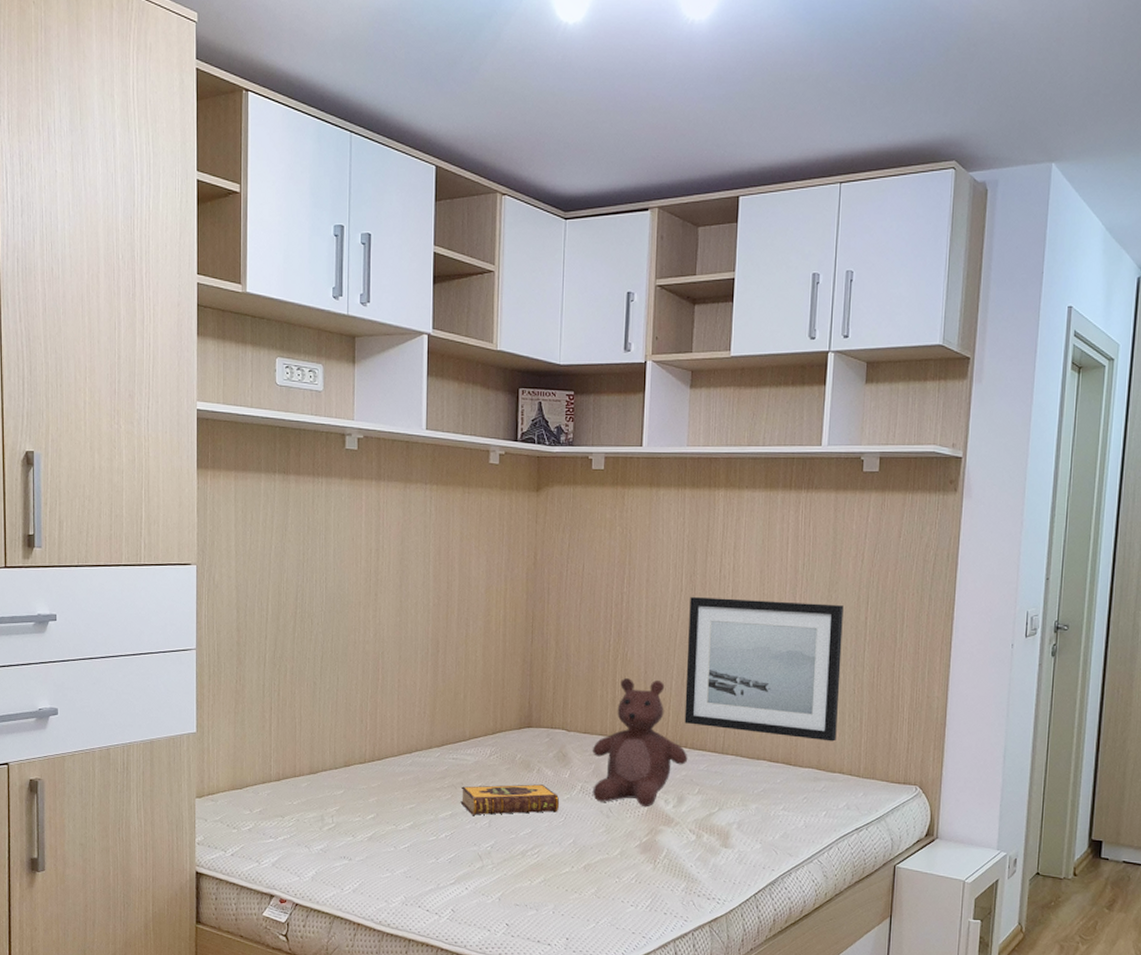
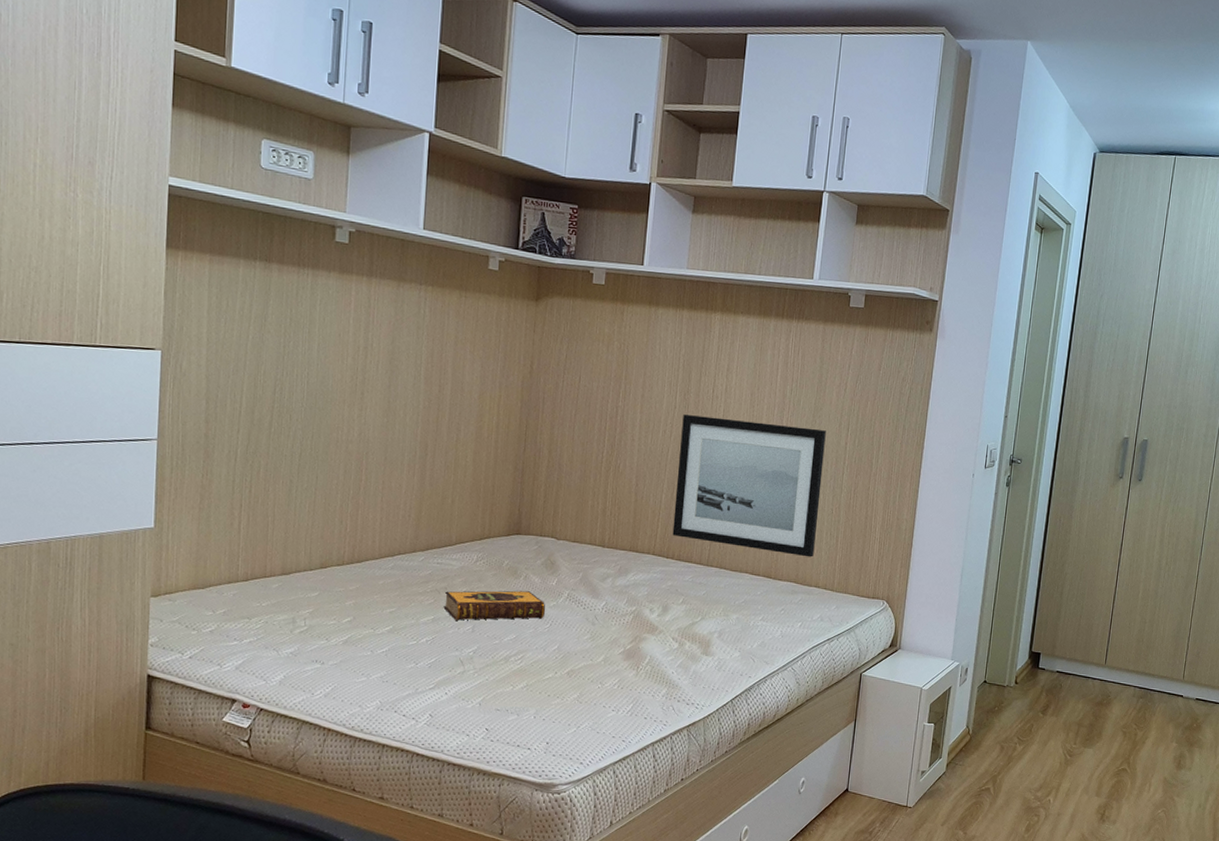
teddy bear: present [592,678,688,808] -> none [579,490,674,616]

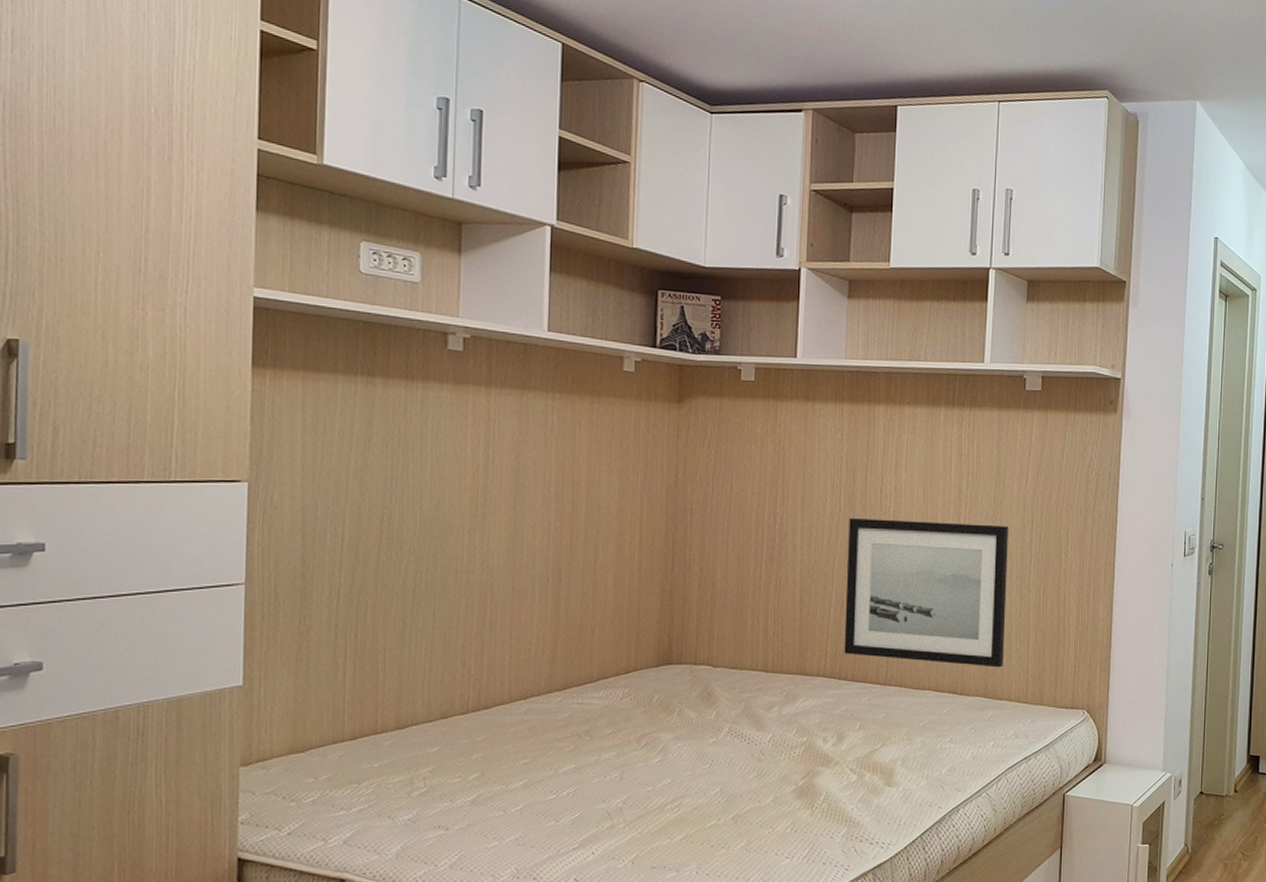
hardback book: present [443,590,545,620] -> none [586,728,703,767]

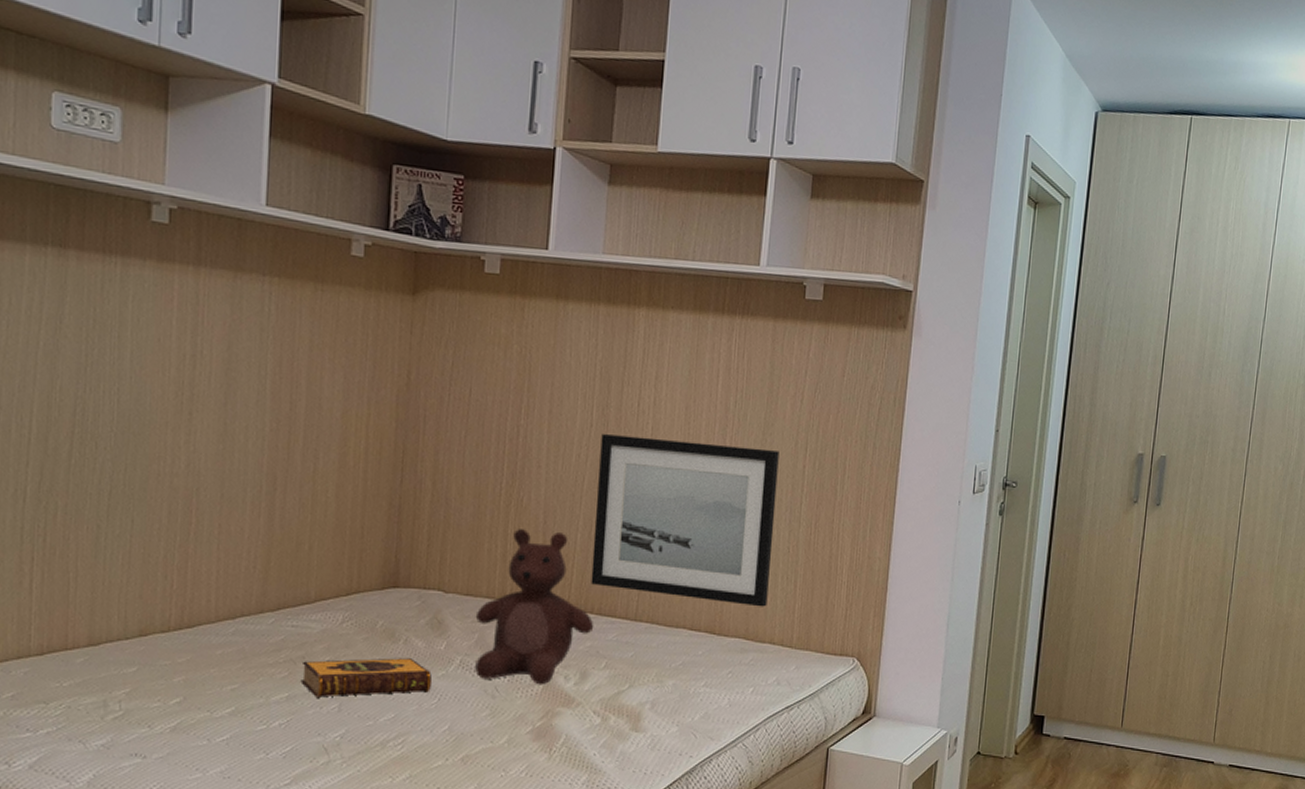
hardback book: none [586,728,703,767] -> present [300,658,432,698]
teddy bear: none [741,607,848,748] -> present [475,529,594,685]

